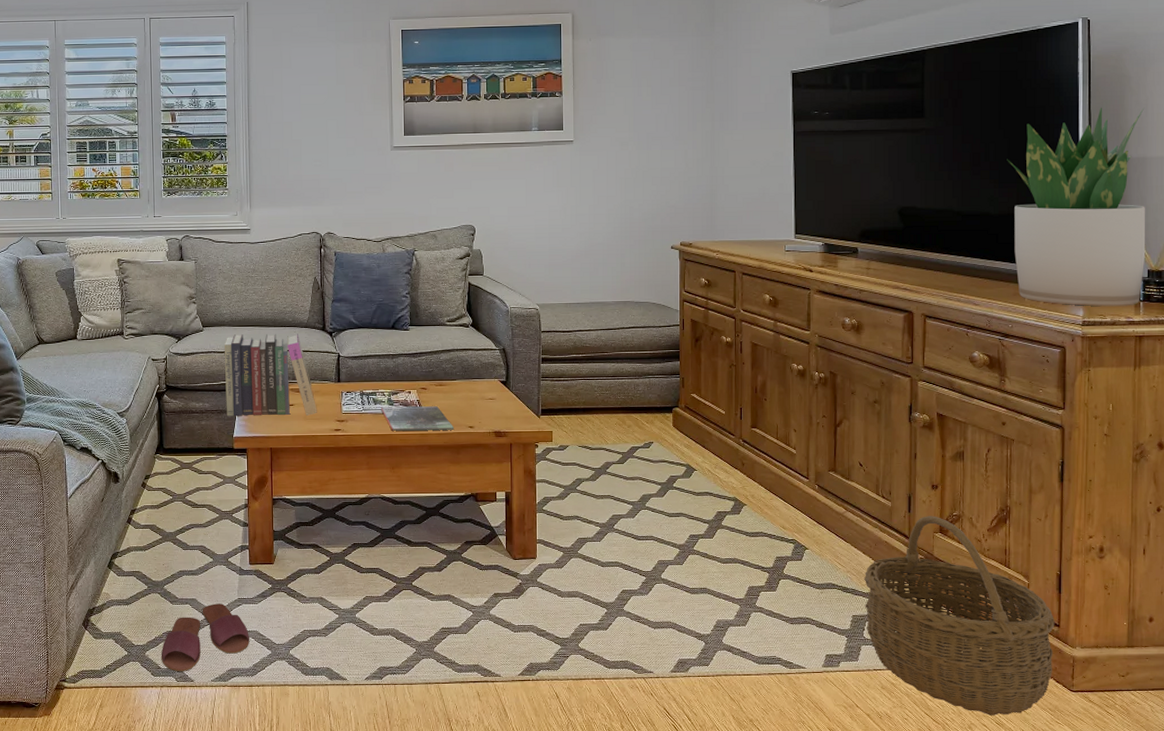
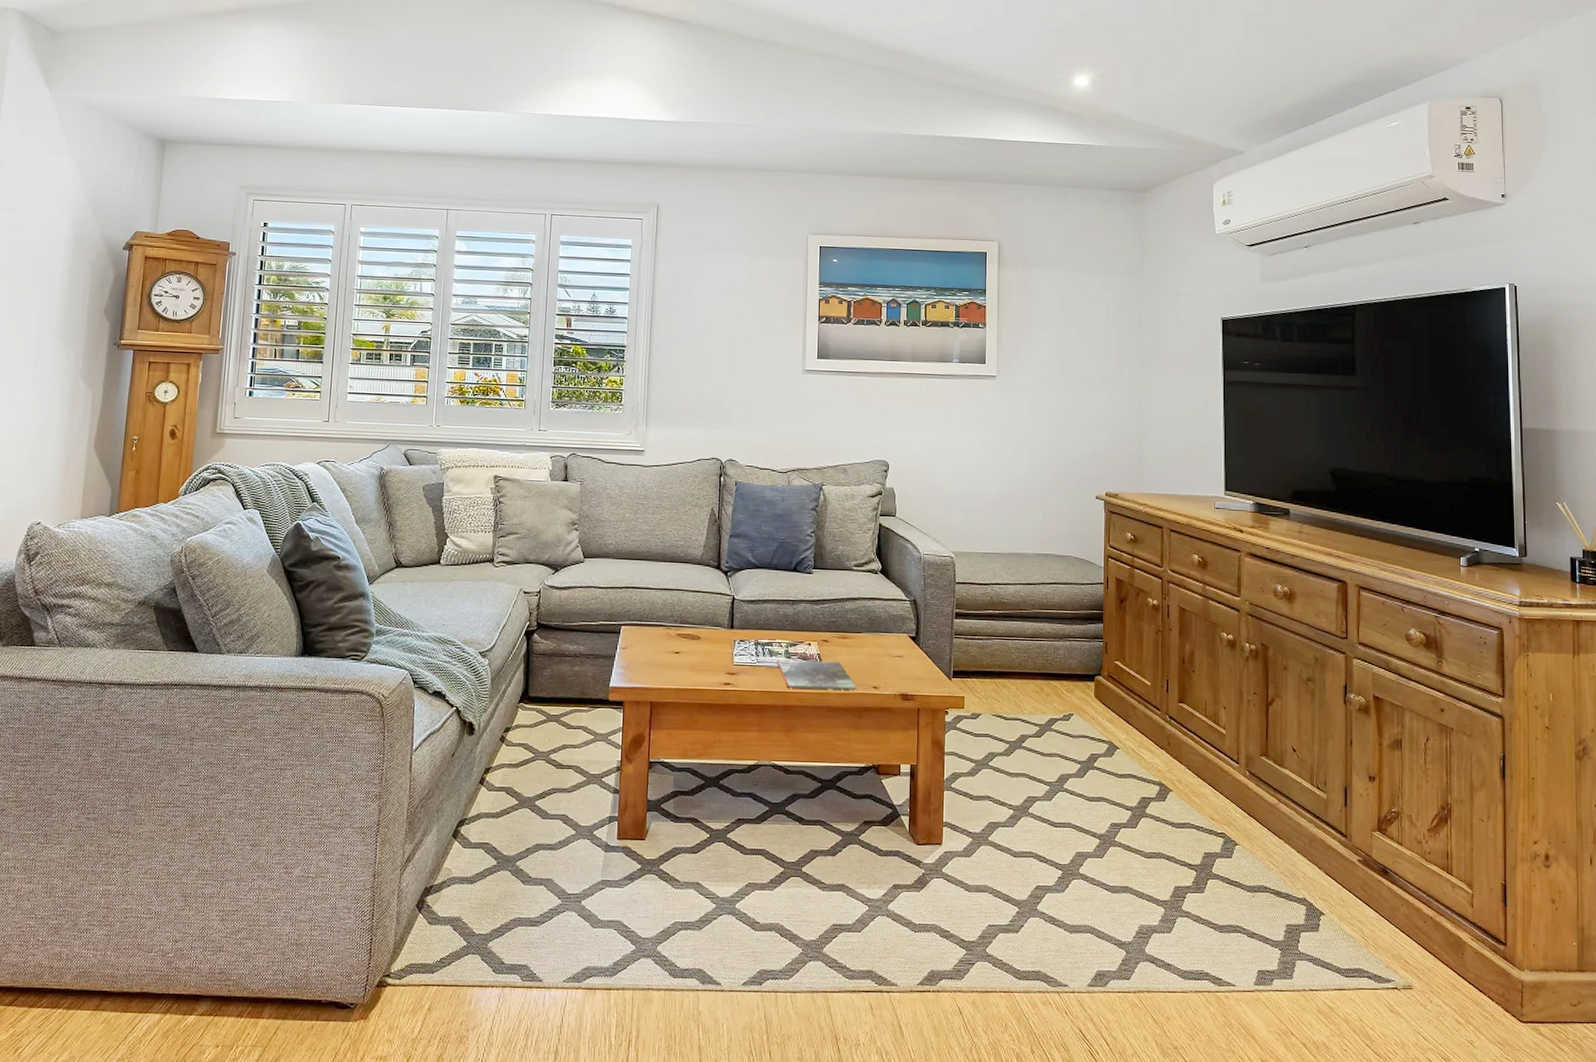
slippers: present [162,603,249,671] -> none [506,886,611,968]
books: present [224,334,317,416] -> none [603,568,706,666]
wicker basket: present [864,516,1055,716] -> none [1298,811,1501,1049]
planter: present [1007,107,1146,307] -> none [1439,376,1580,588]

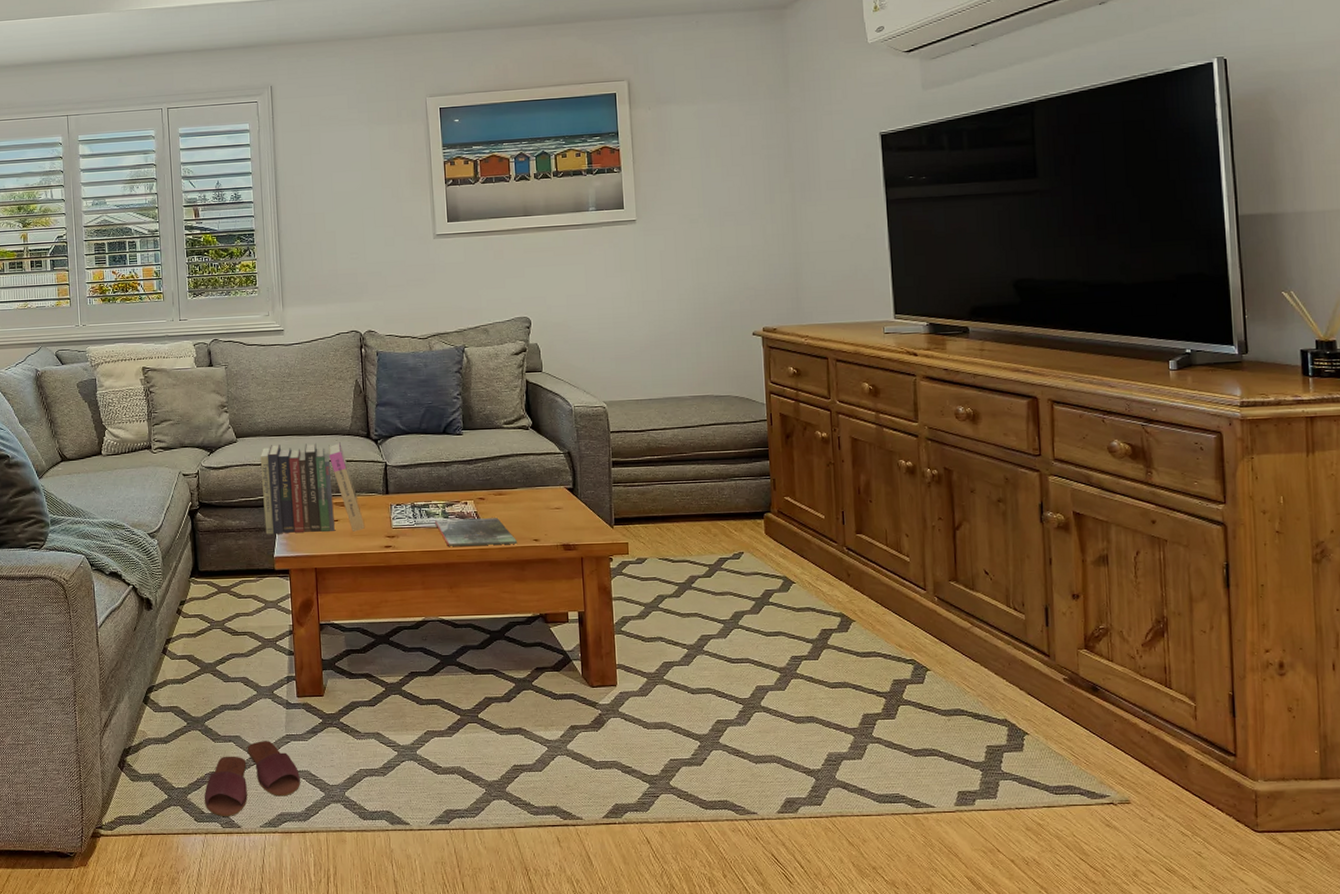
slippers: none [506,886,611,968] -> present [205,741,300,816]
books: none [603,568,706,666] -> present [260,442,365,535]

